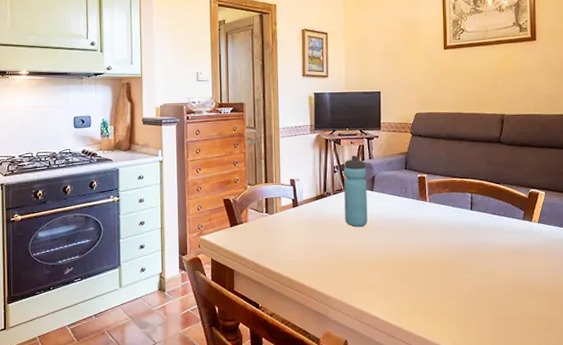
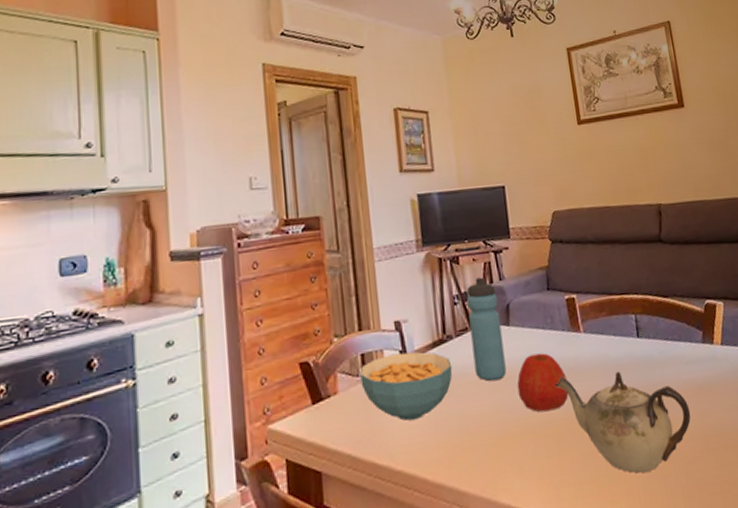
cereal bowl: none [264,201,329,246] -> present [360,351,453,421]
apple: none [374,212,412,252] -> present [517,353,569,412]
teapot: none [402,230,505,302] -> present [555,371,691,473]

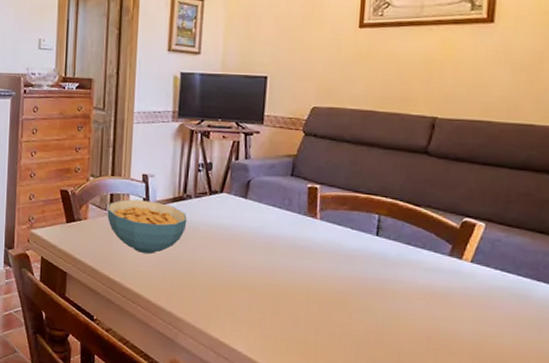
water bottle: present [466,277,507,381] -> none [207,152,240,241]
apple: present [517,353,569,412] -> none [243,227,294,277]
teapot: present [555,371,691,473] -> none [280,252,418,350]

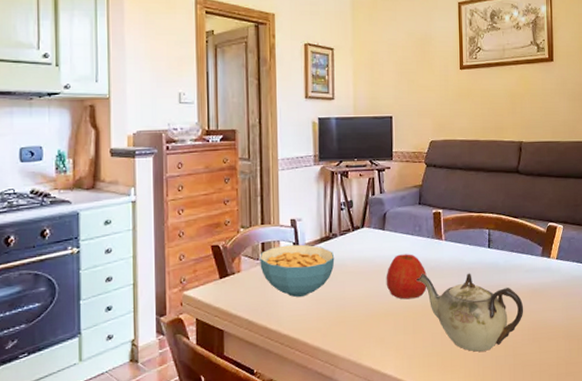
apple: none [243,227,294,277] -> present [386,254,427,300]
teapot: none [280,252,418,350] -> present [416,273,524,352]

